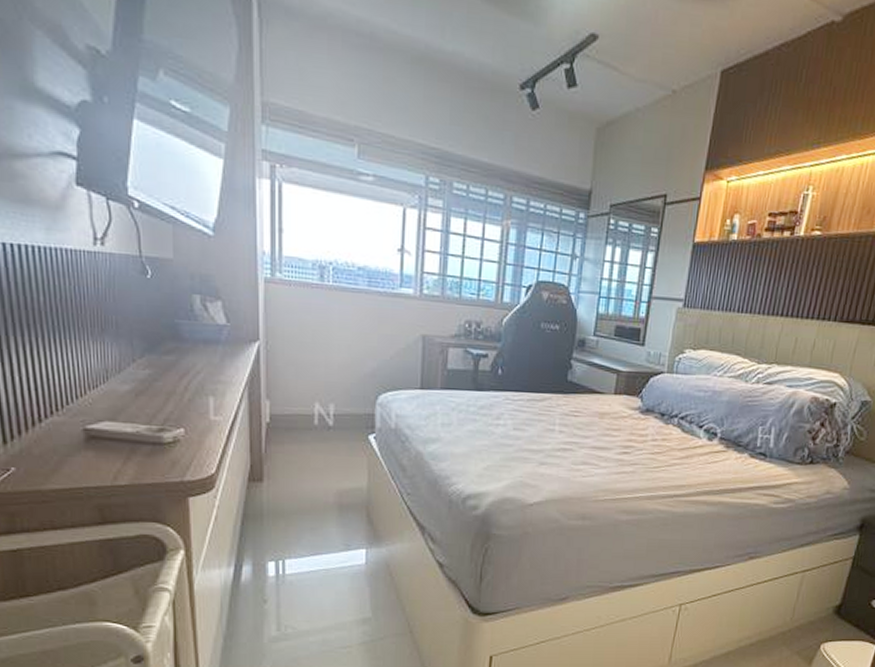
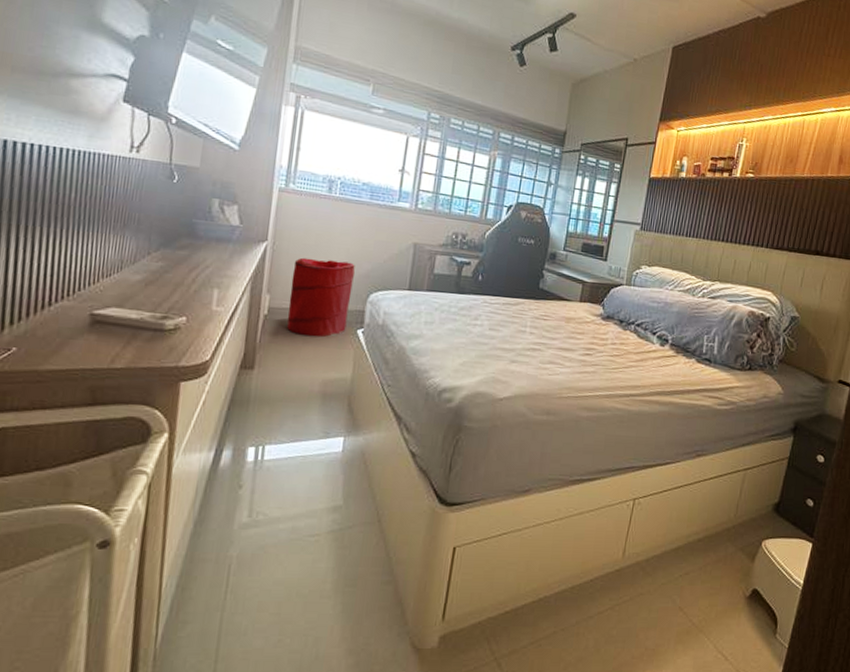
laundry hamper: none [291,357,359,445] -> present [287,257,355,338]

